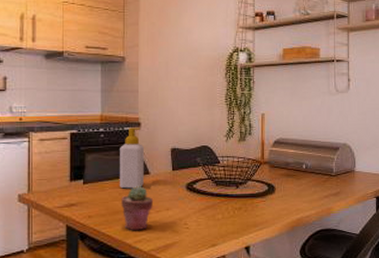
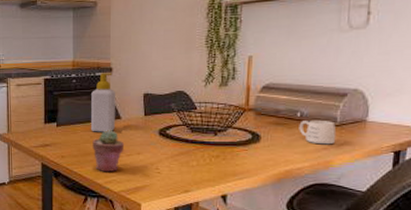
mug: none [305,171,334,193] -> present [299,119,337,145]

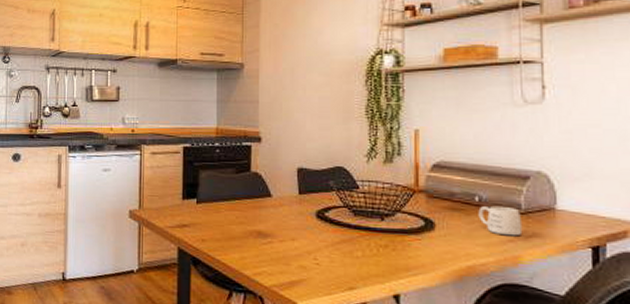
soap bottle: present [91,73,115,132] -> none [237,142,265,212]
potted succulent: present [92,130,125,173] -> none [239,210,276,262]

